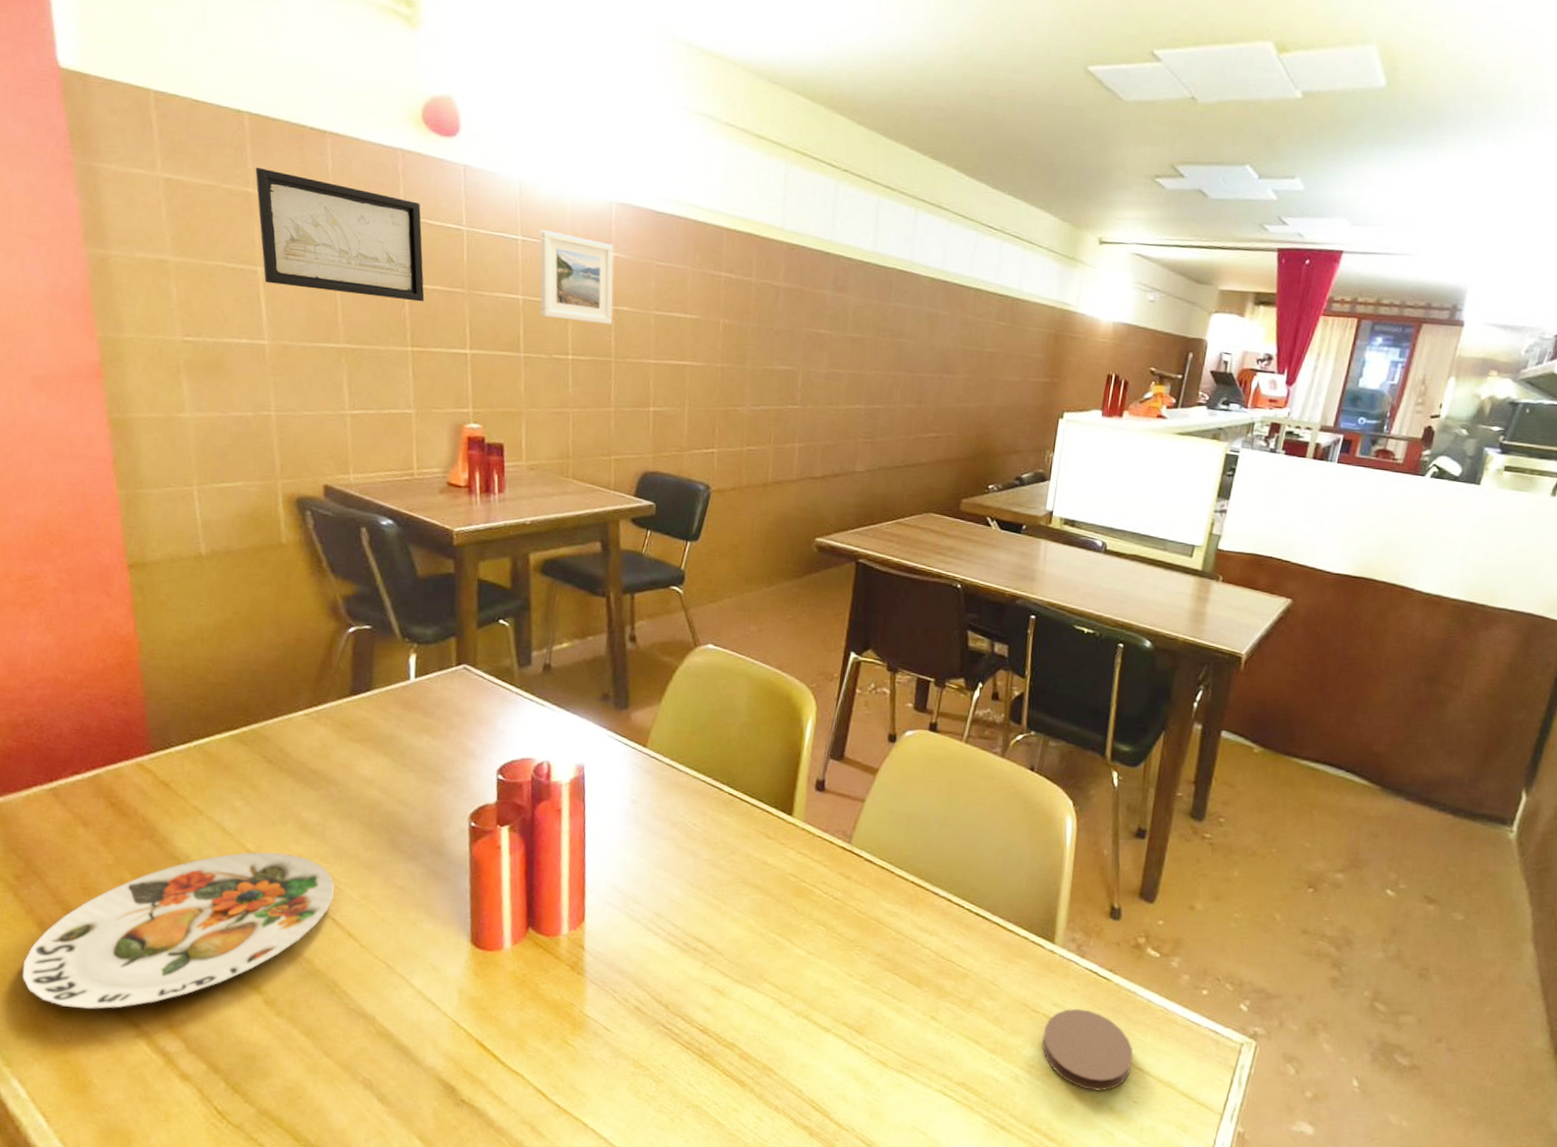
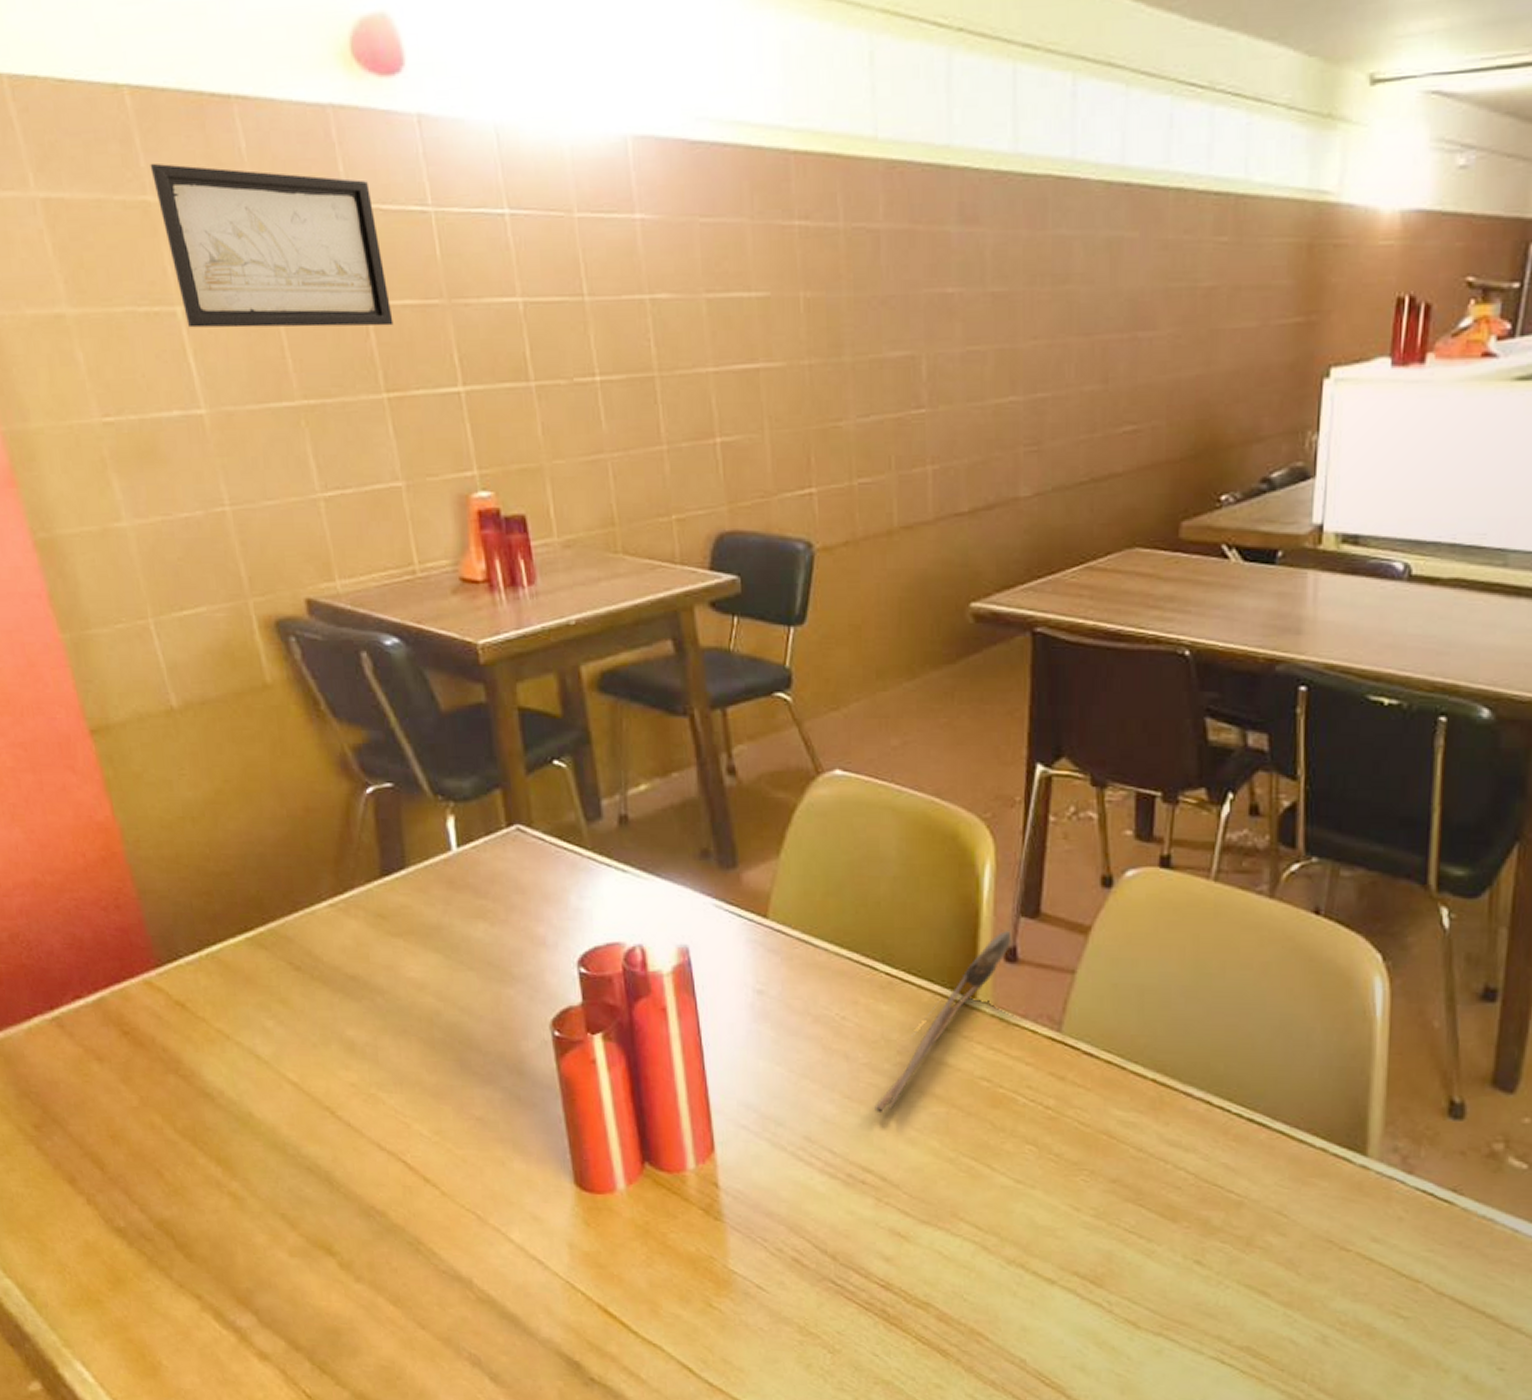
plate: present [22,852,334,1010] -> none [61,1081,400,1280]
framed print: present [539,230,614,325] -> none [533,194,650,325]
spoon: none [710,768,822,897] -> present [874,931,1012,1112]
coaster: present [1041,1008,1133,1091] -> none [1357,1244,1495,1355]

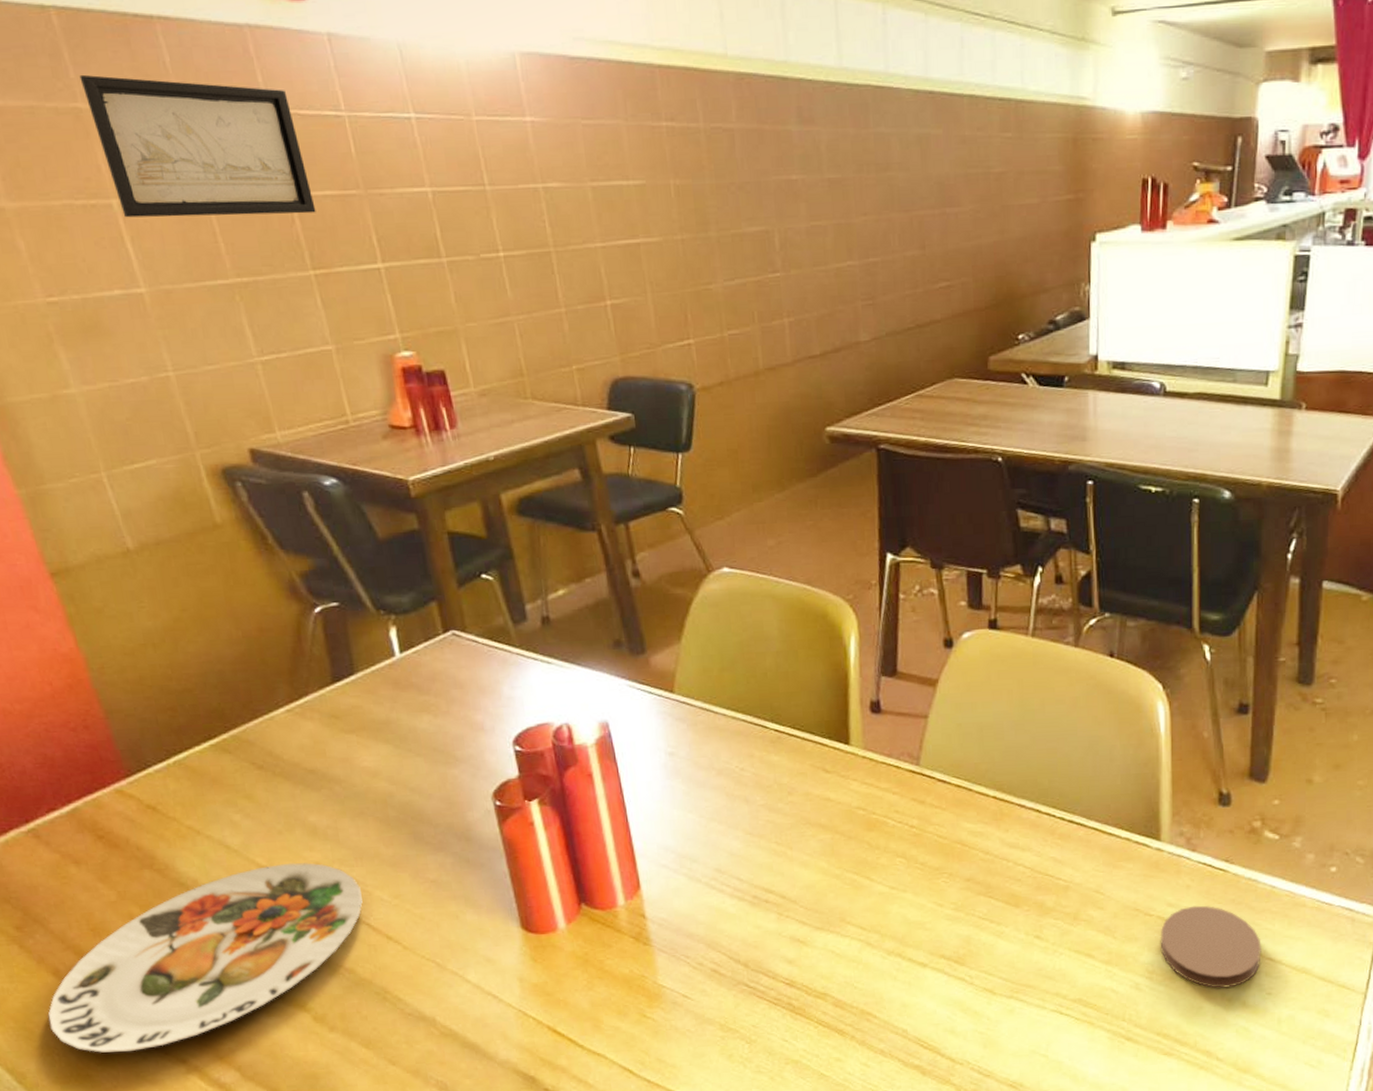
plate: none [61,1081,400,1280] -> present [48,862,363,1053]
spoon: present [874,931,1012,1112] -> none [772,688,876,843]
coaster: none [1357,1244,1495,1355] -> present [1160,905,1261,988]

